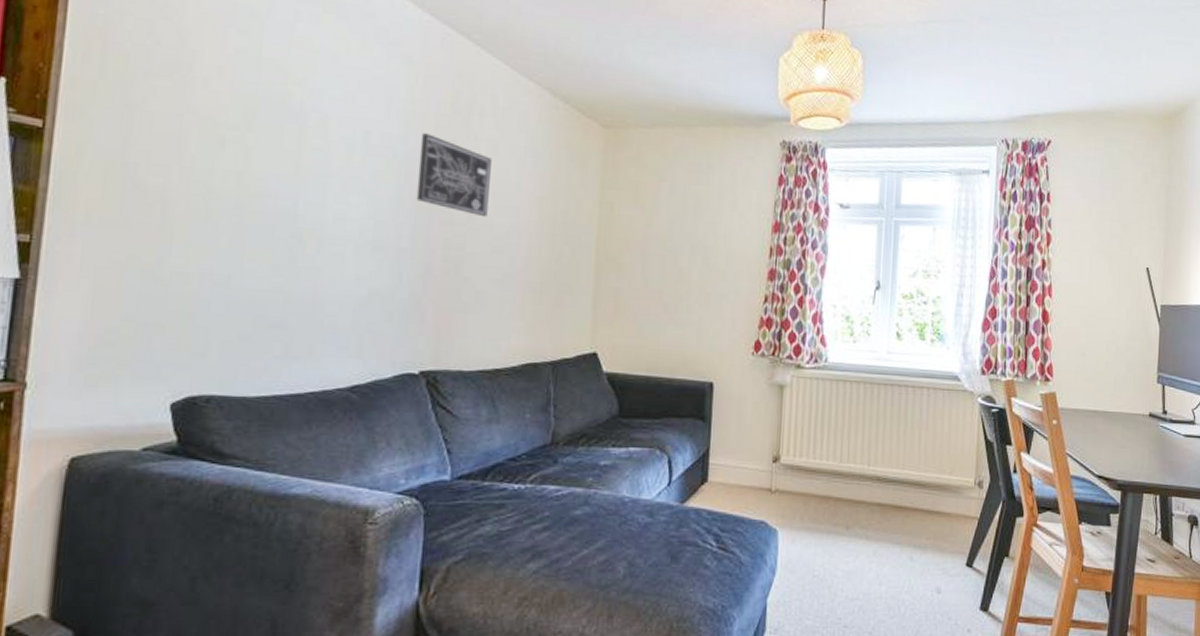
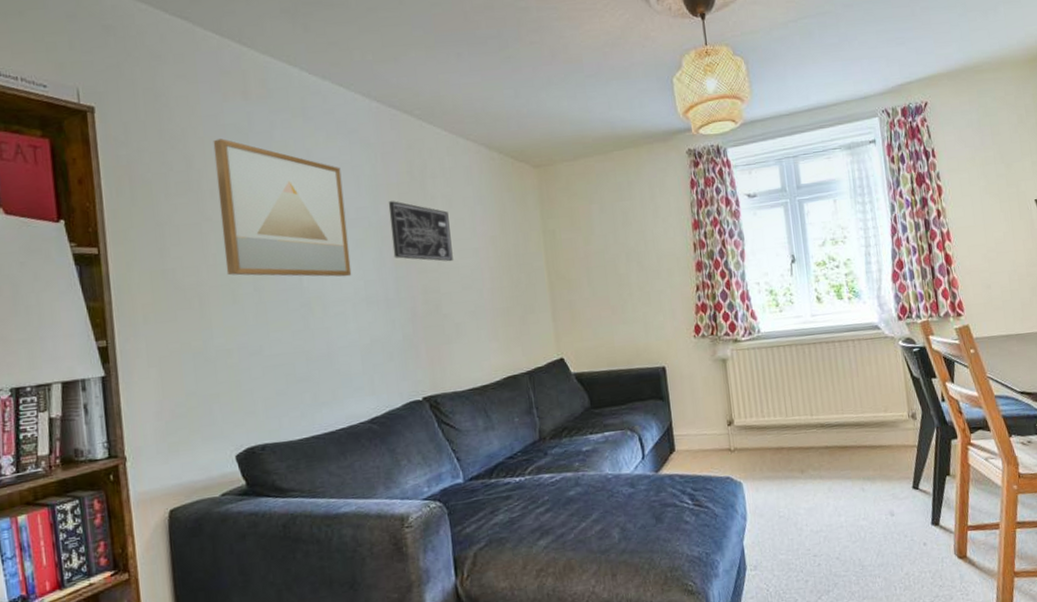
wall art: none [204,18,371,212] -> present [213,139,352,277]

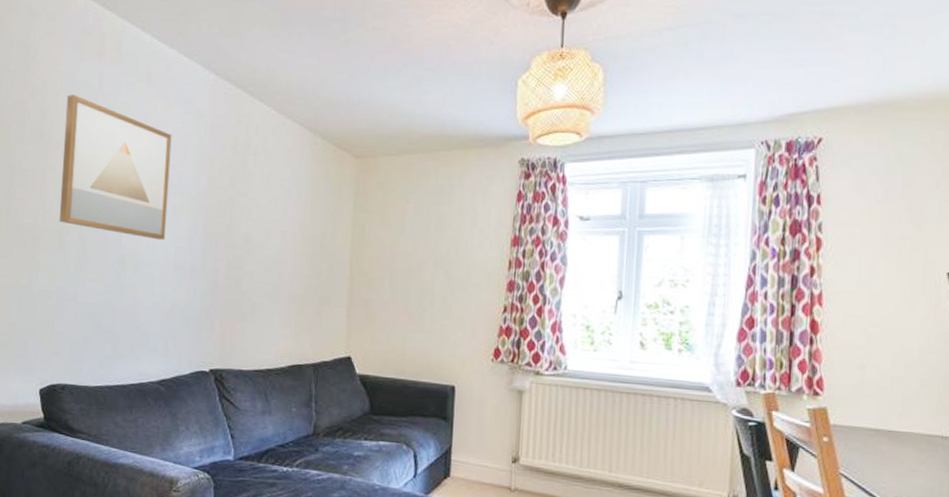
wall art: present [388,201,453,262] -> none [206,173,263,241]

